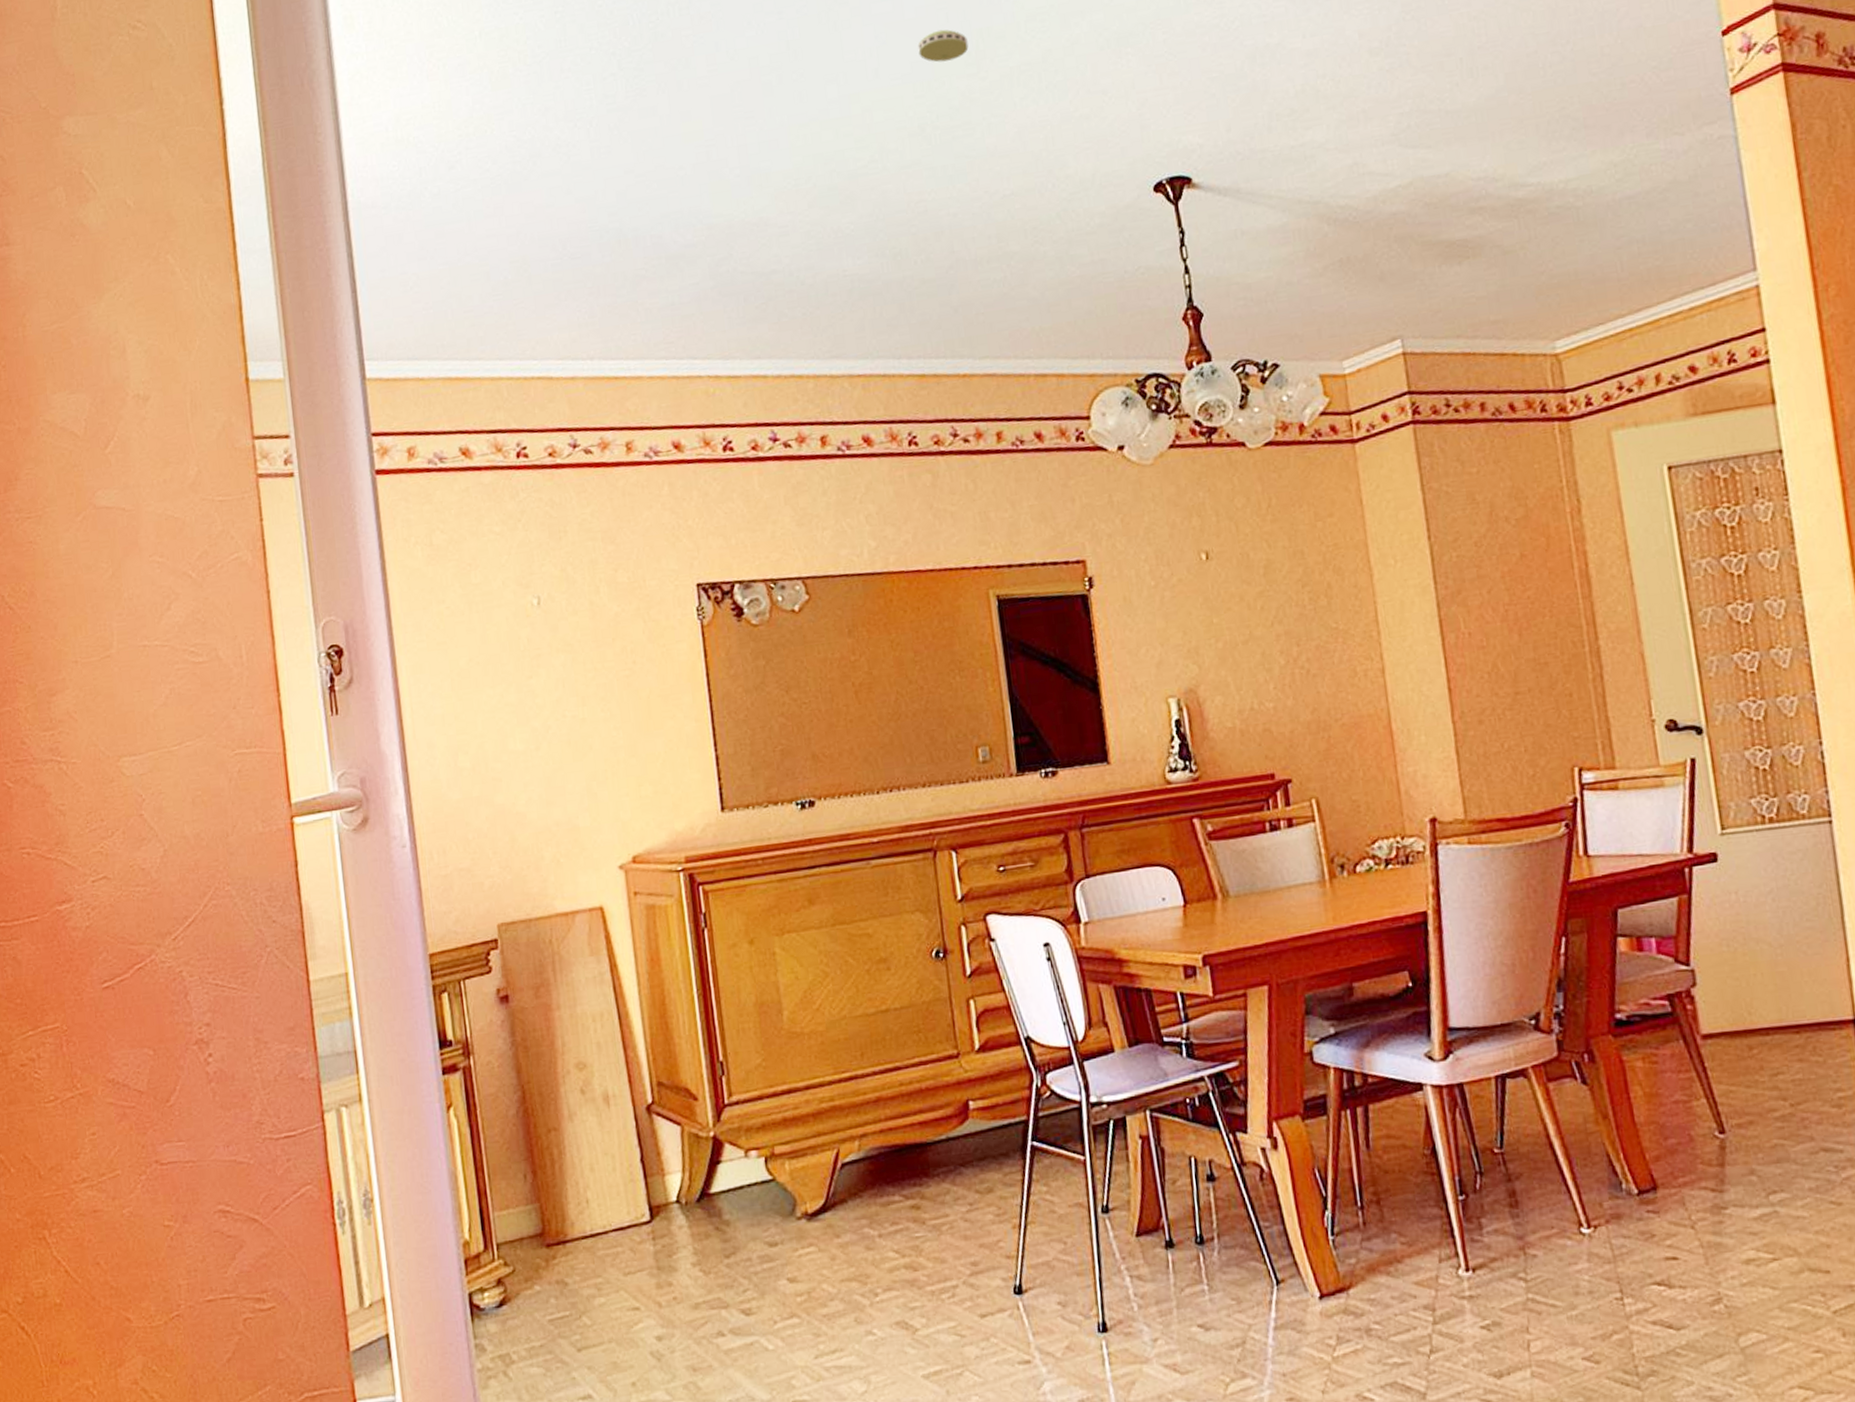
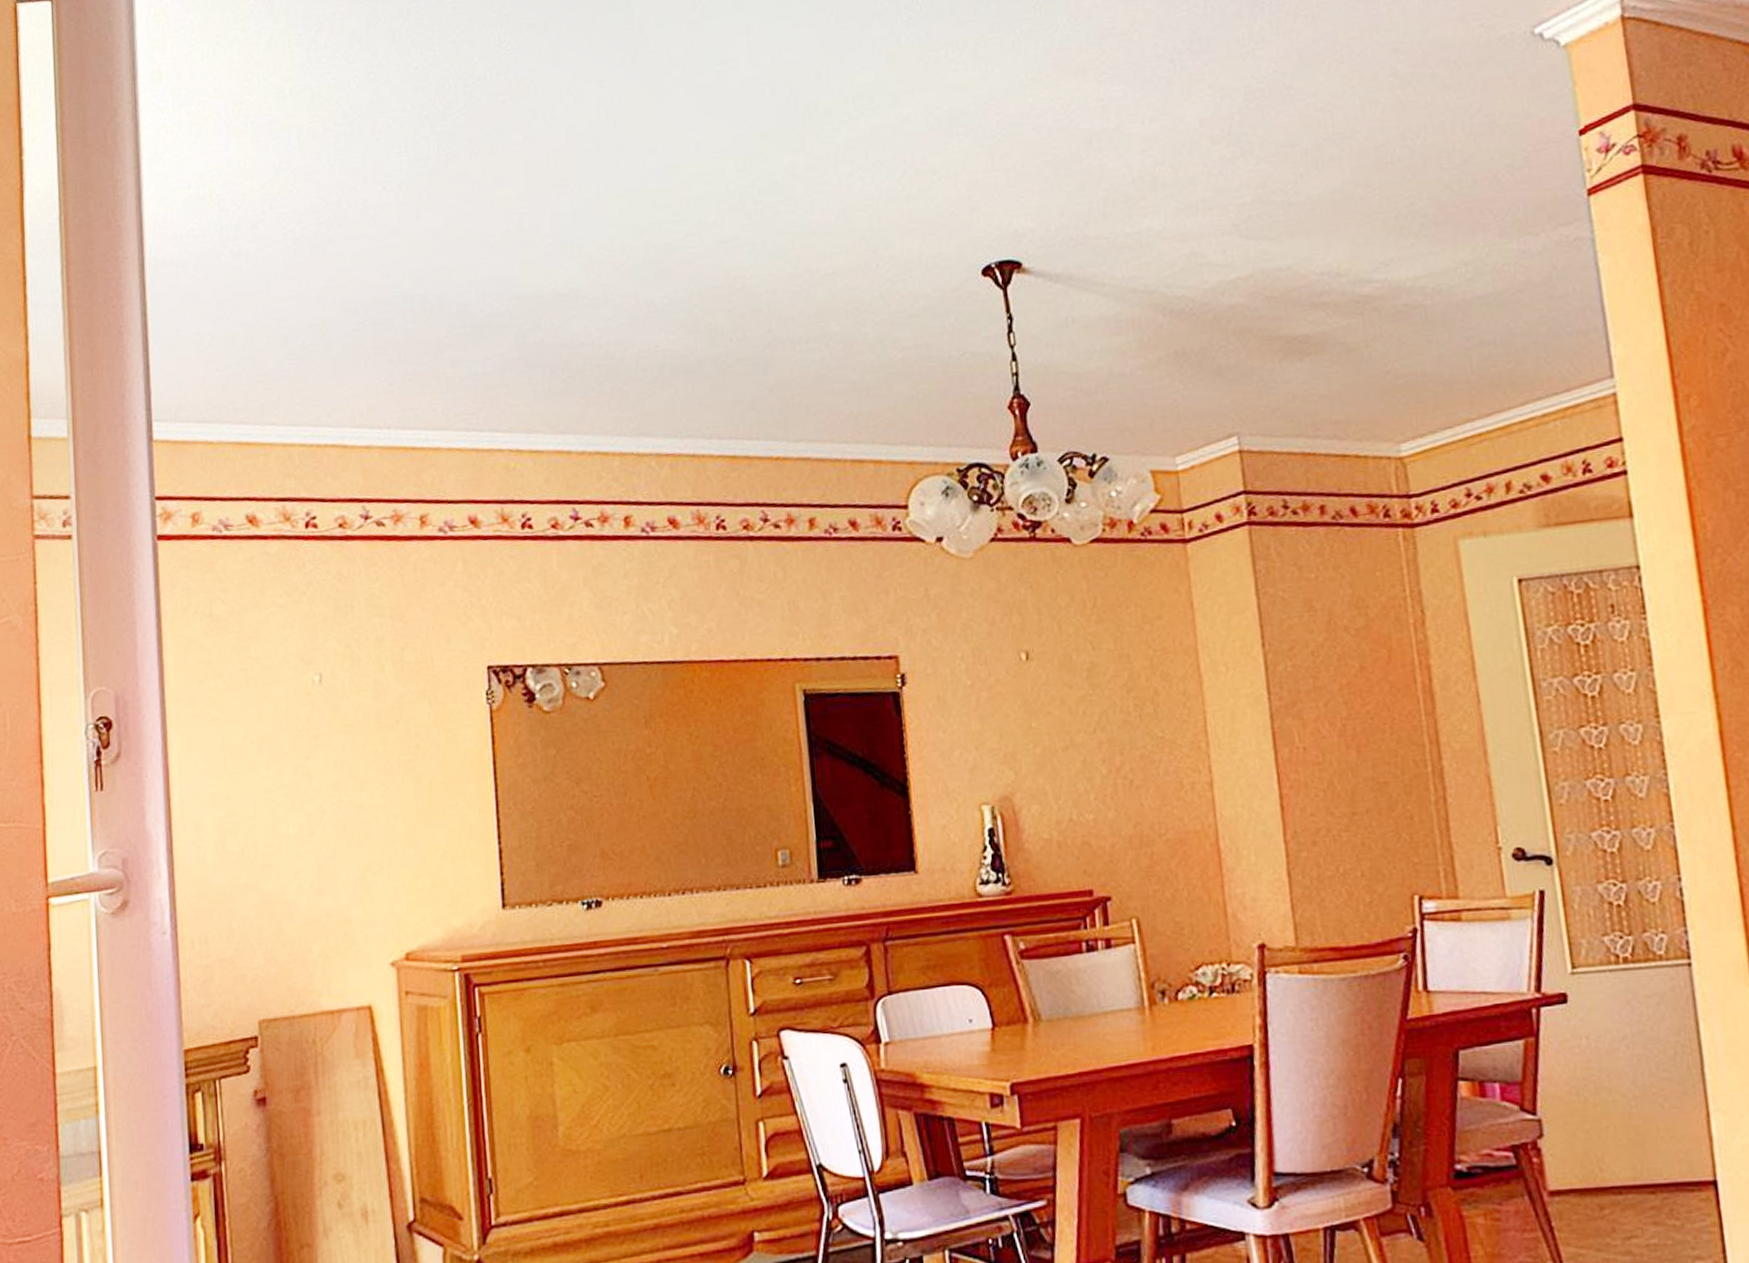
smoke detector: present [917,29,969,63] -> none [741,103,794,136]

